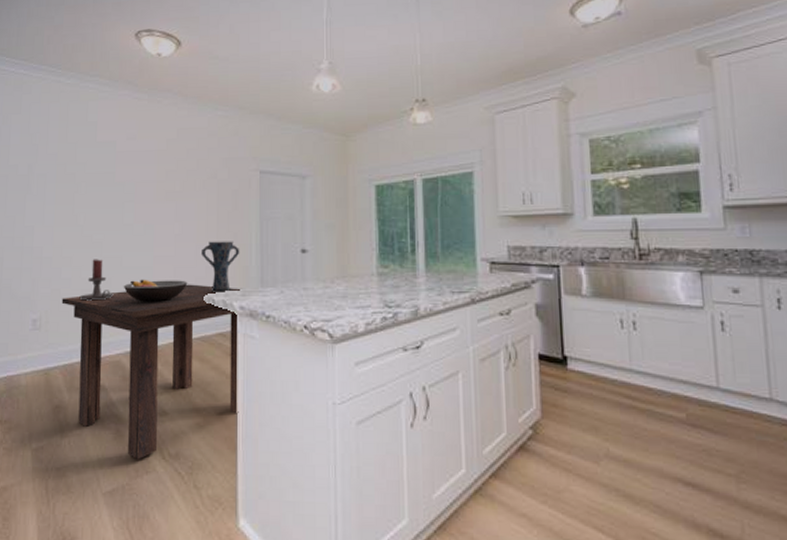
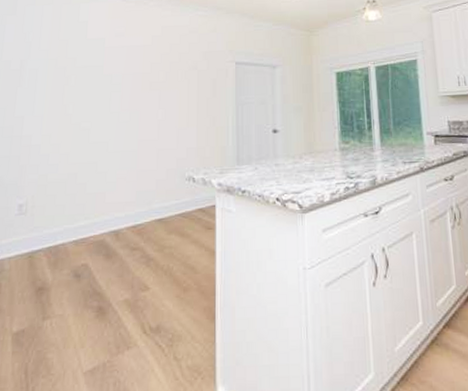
dining table: present [61,284,241,460] -> none [48,164,219,336]
candle holder: present [79,259,114,301] -> none [66,145,99,185]
fruit bowl: present [123,279,188,302] -> none [108,161,170,183]
vase: present [202,241,240,292] -> none [183,124,218,171]

